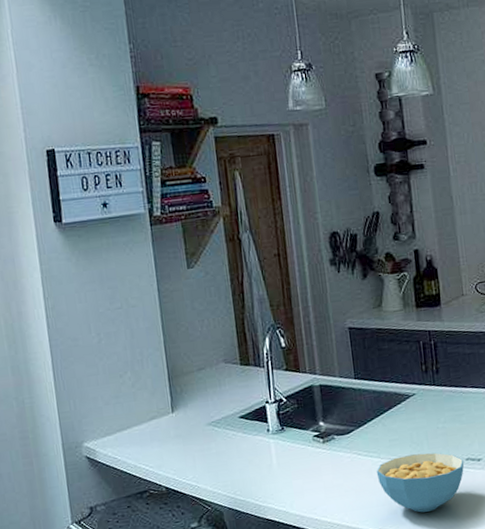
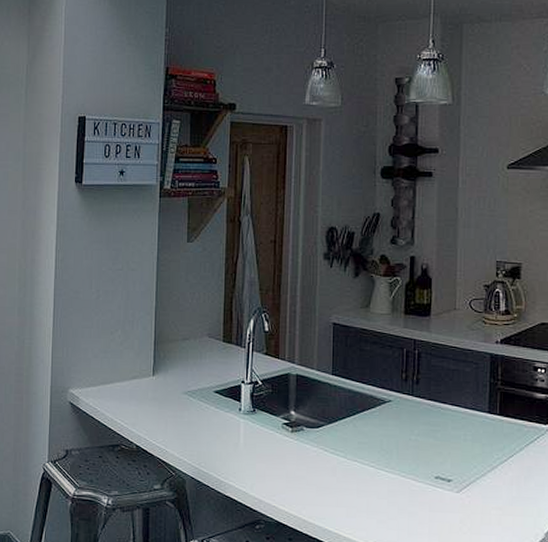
cereal bowl: present [376,452,464,513] -> none [340,461,433,523]

